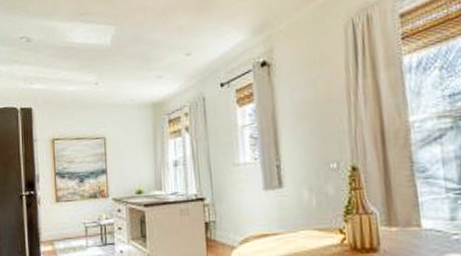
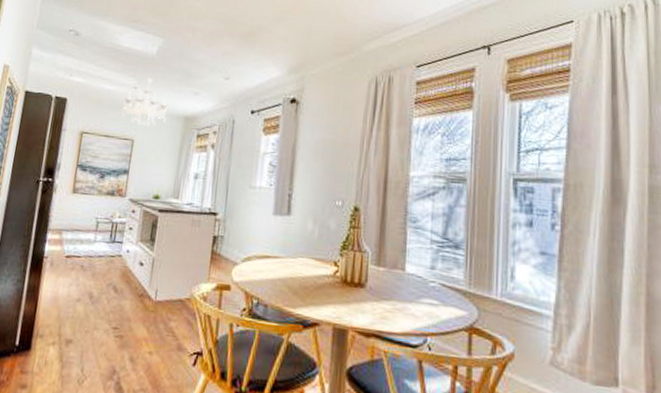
chandelier: none [87,70,134,122] -> present [121,77,168,127]

